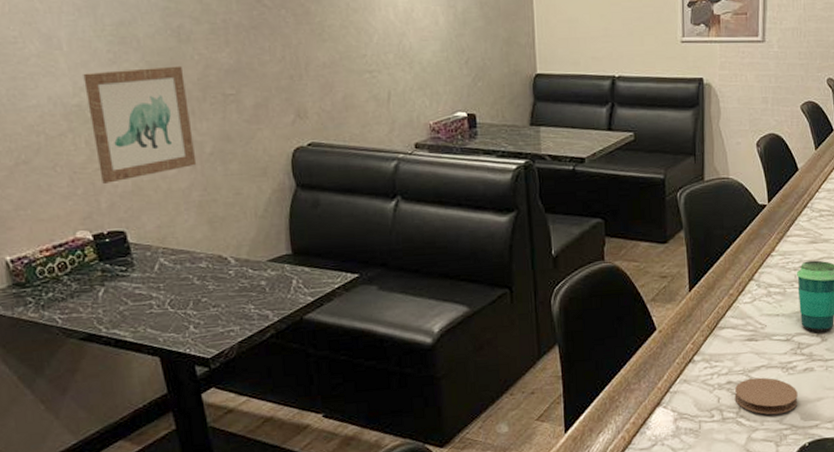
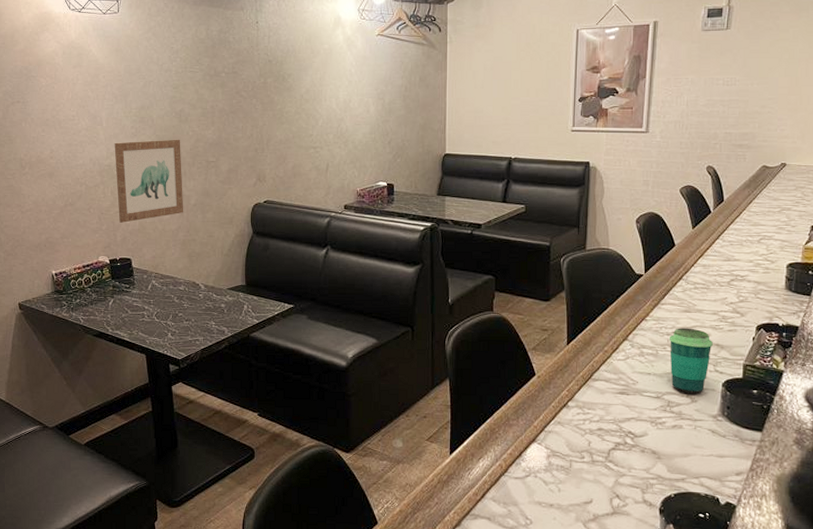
coaster: present [734,377,798,415] -> none [604,428,666,464]

